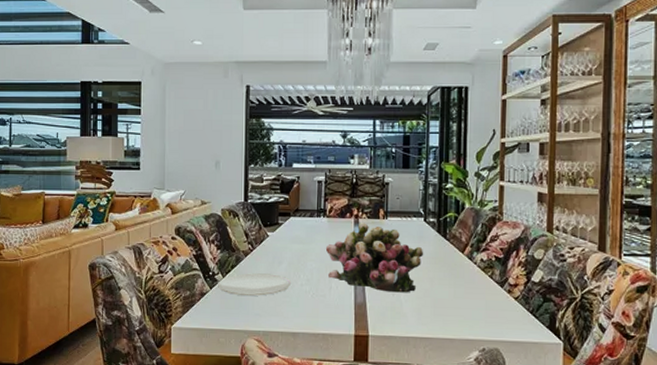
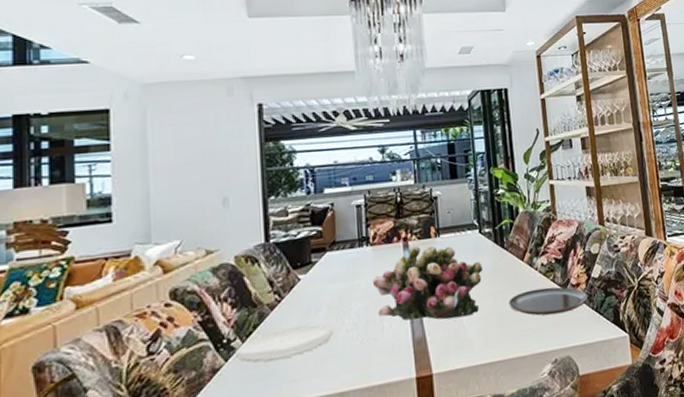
plate: none [444,281,524,309] -> present [508,287,588,316]

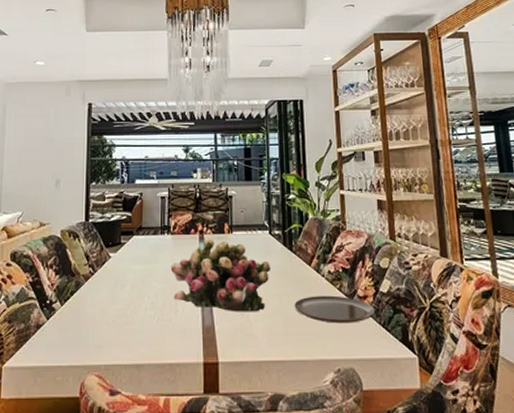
plate: present [236,324,335,363] -> none [55,299,136,325]

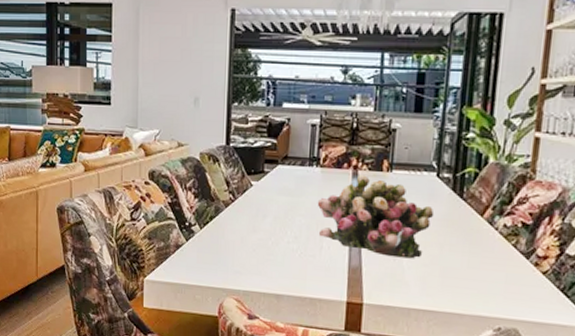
plate: present [294,295,375,324] -> none [456,249,555,284]

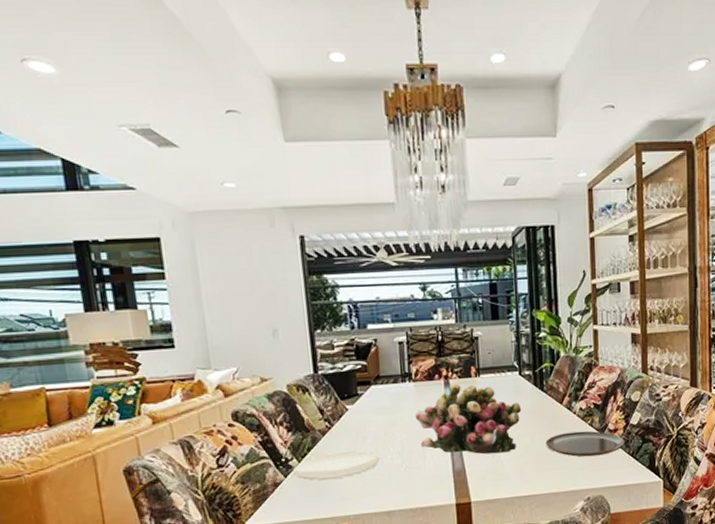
plate: none [195,225,277,252] -> present [293,451,381,480]
plate: none [456,249,555,284] -> present [545,431,624,457]

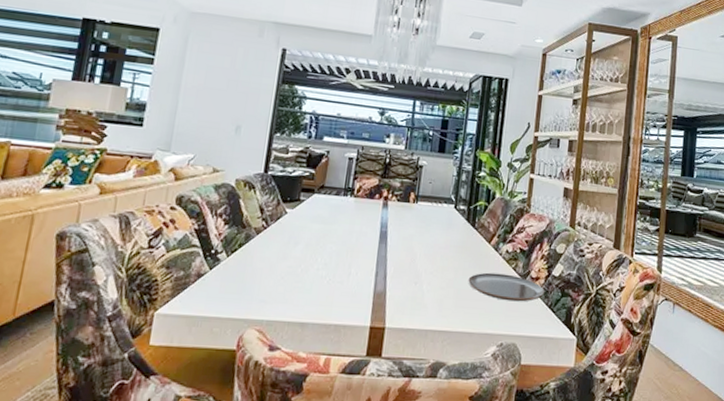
plate: present [293,451,381,480] -> none [219,253,307,280]
flower arrangement: present [415,383,522,455] -> none [348,205,452,283]

